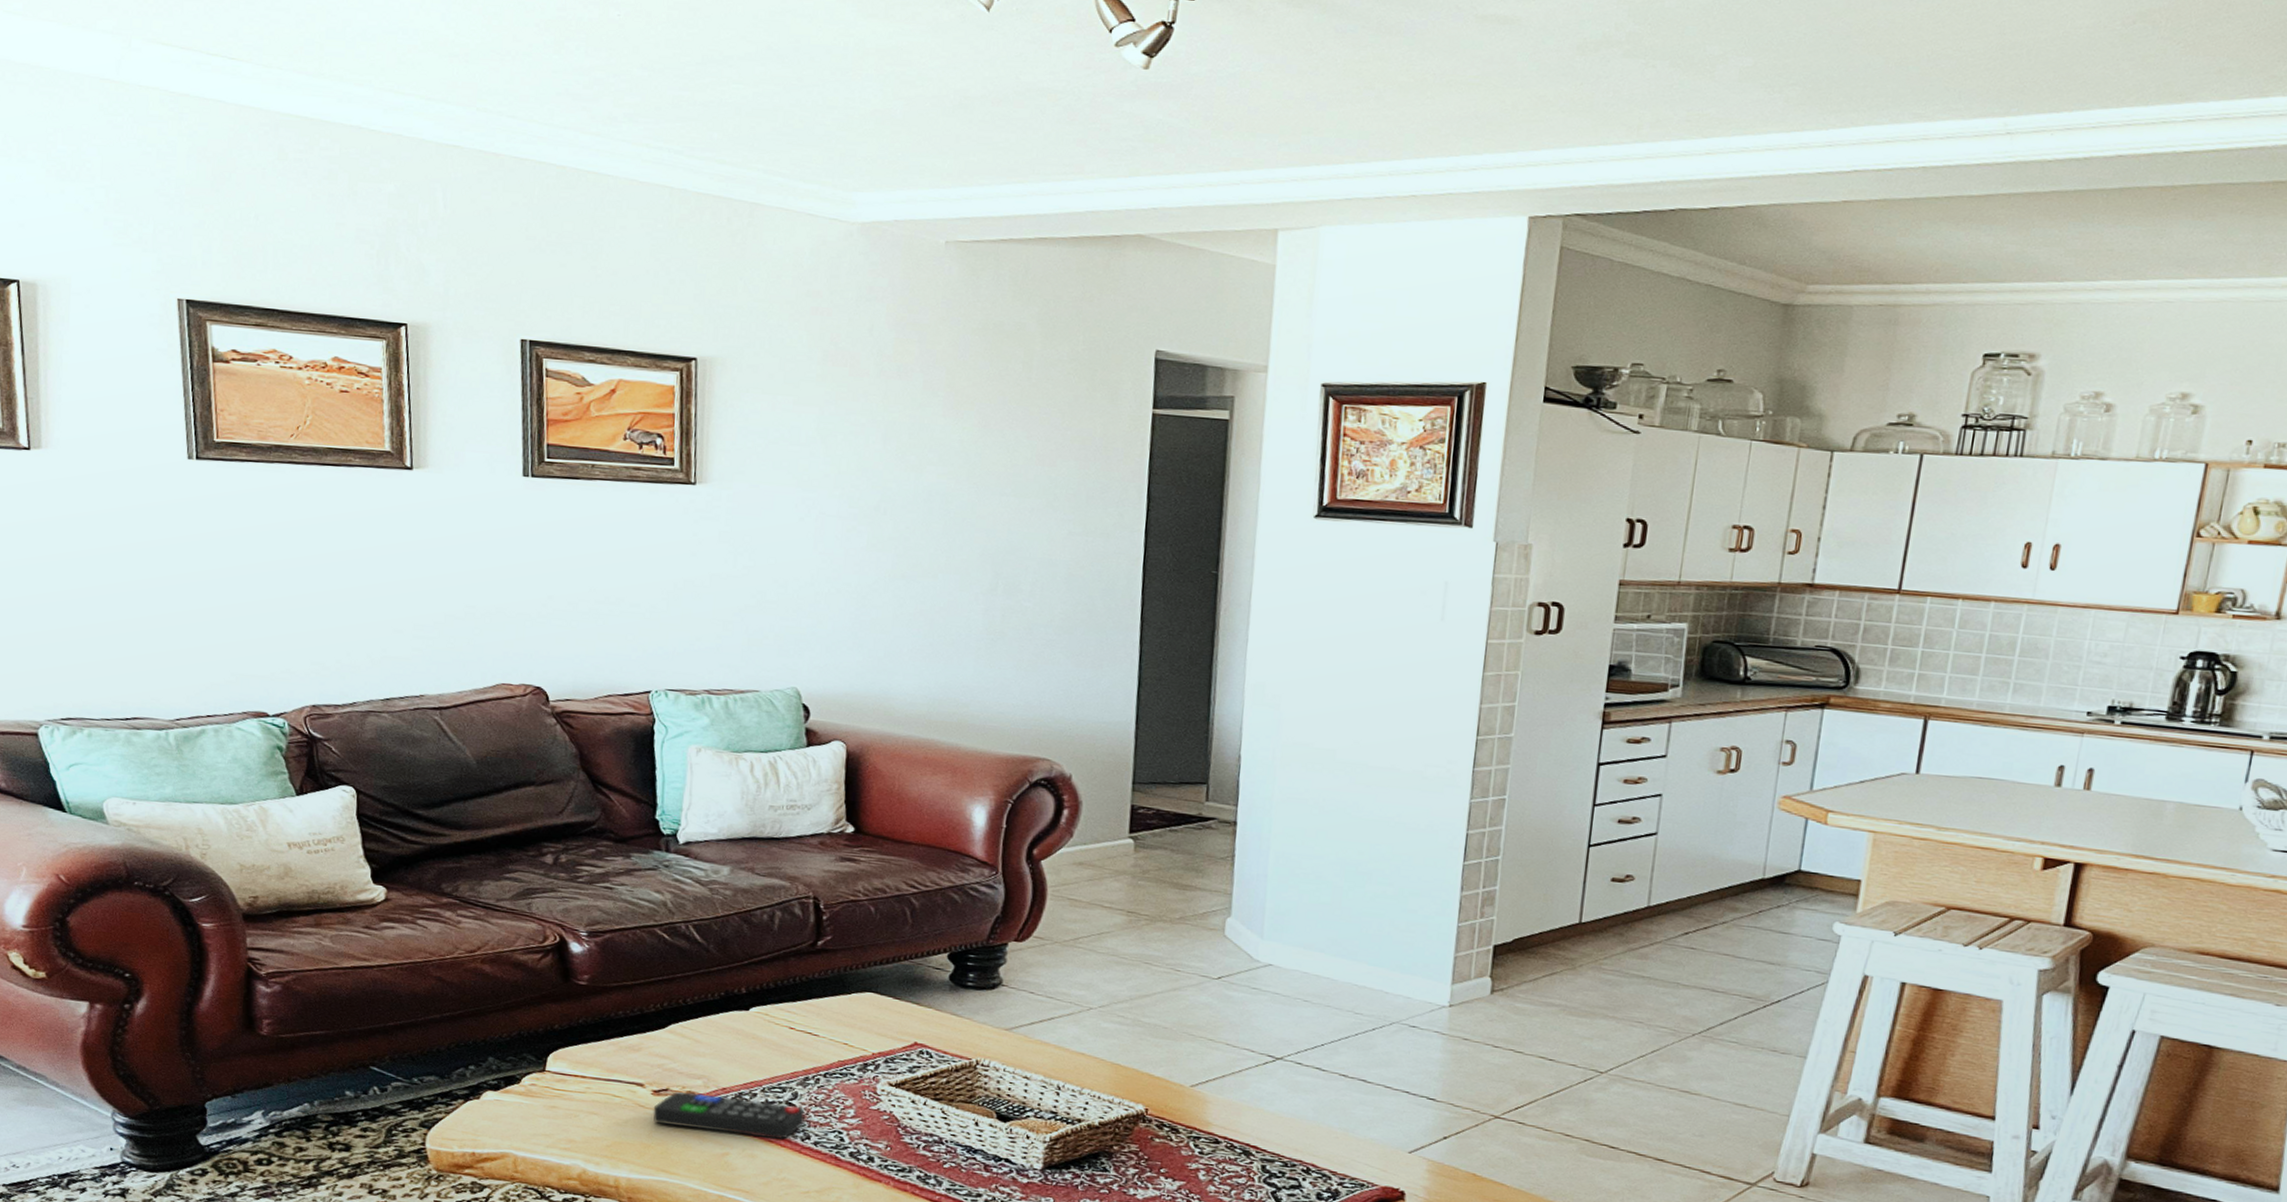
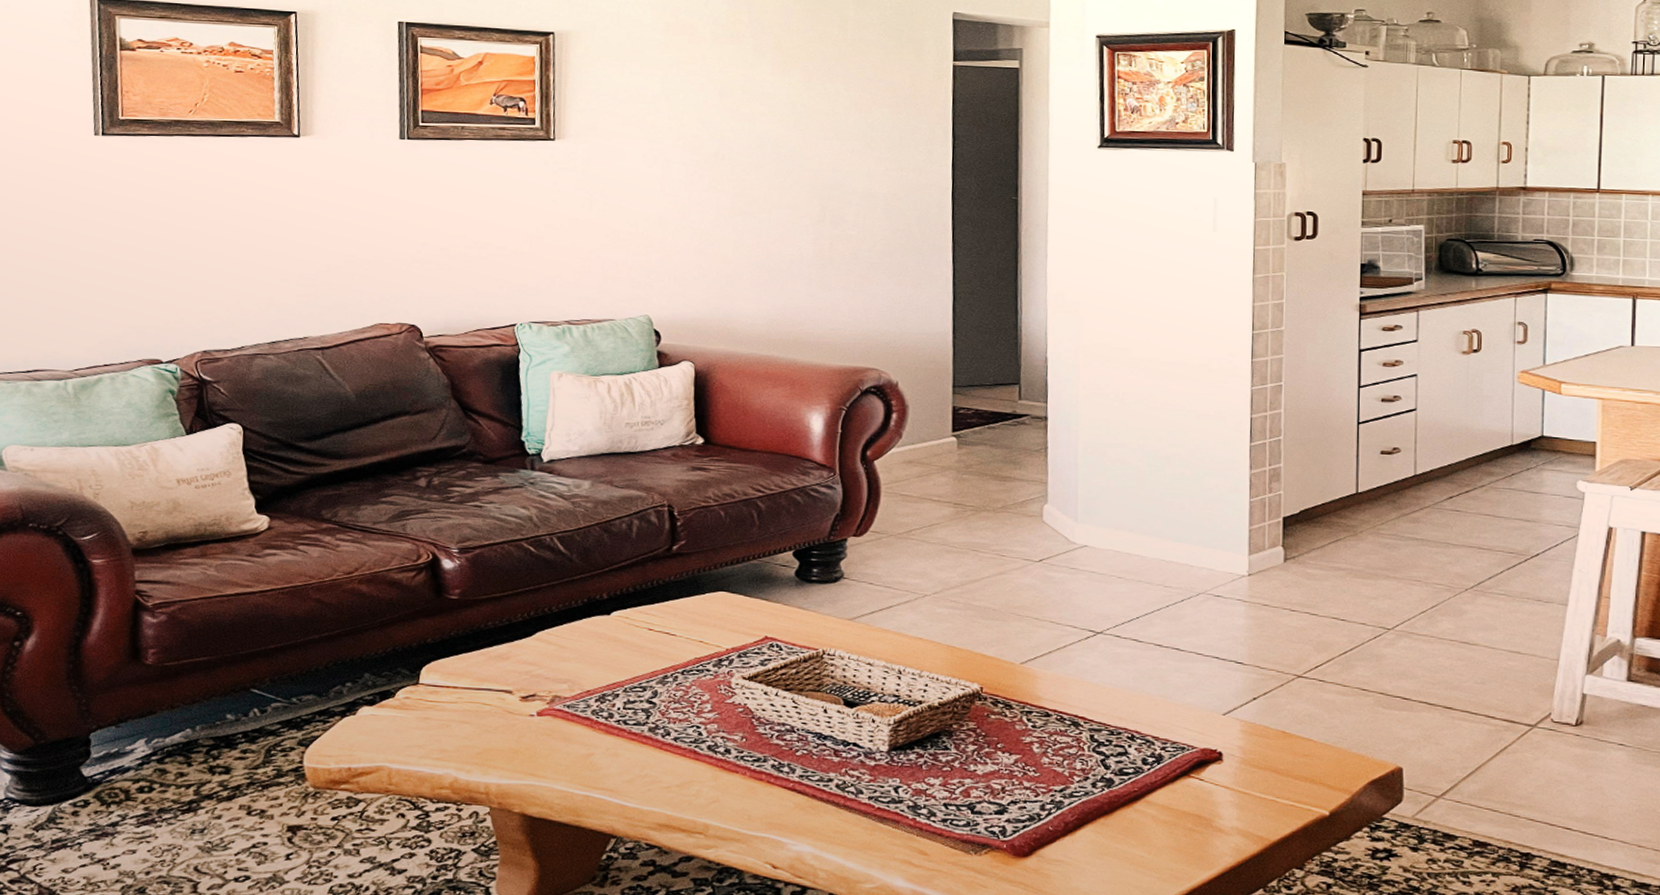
remote control: present [653,1091,805,1140] -> none [521,696,665,738]

